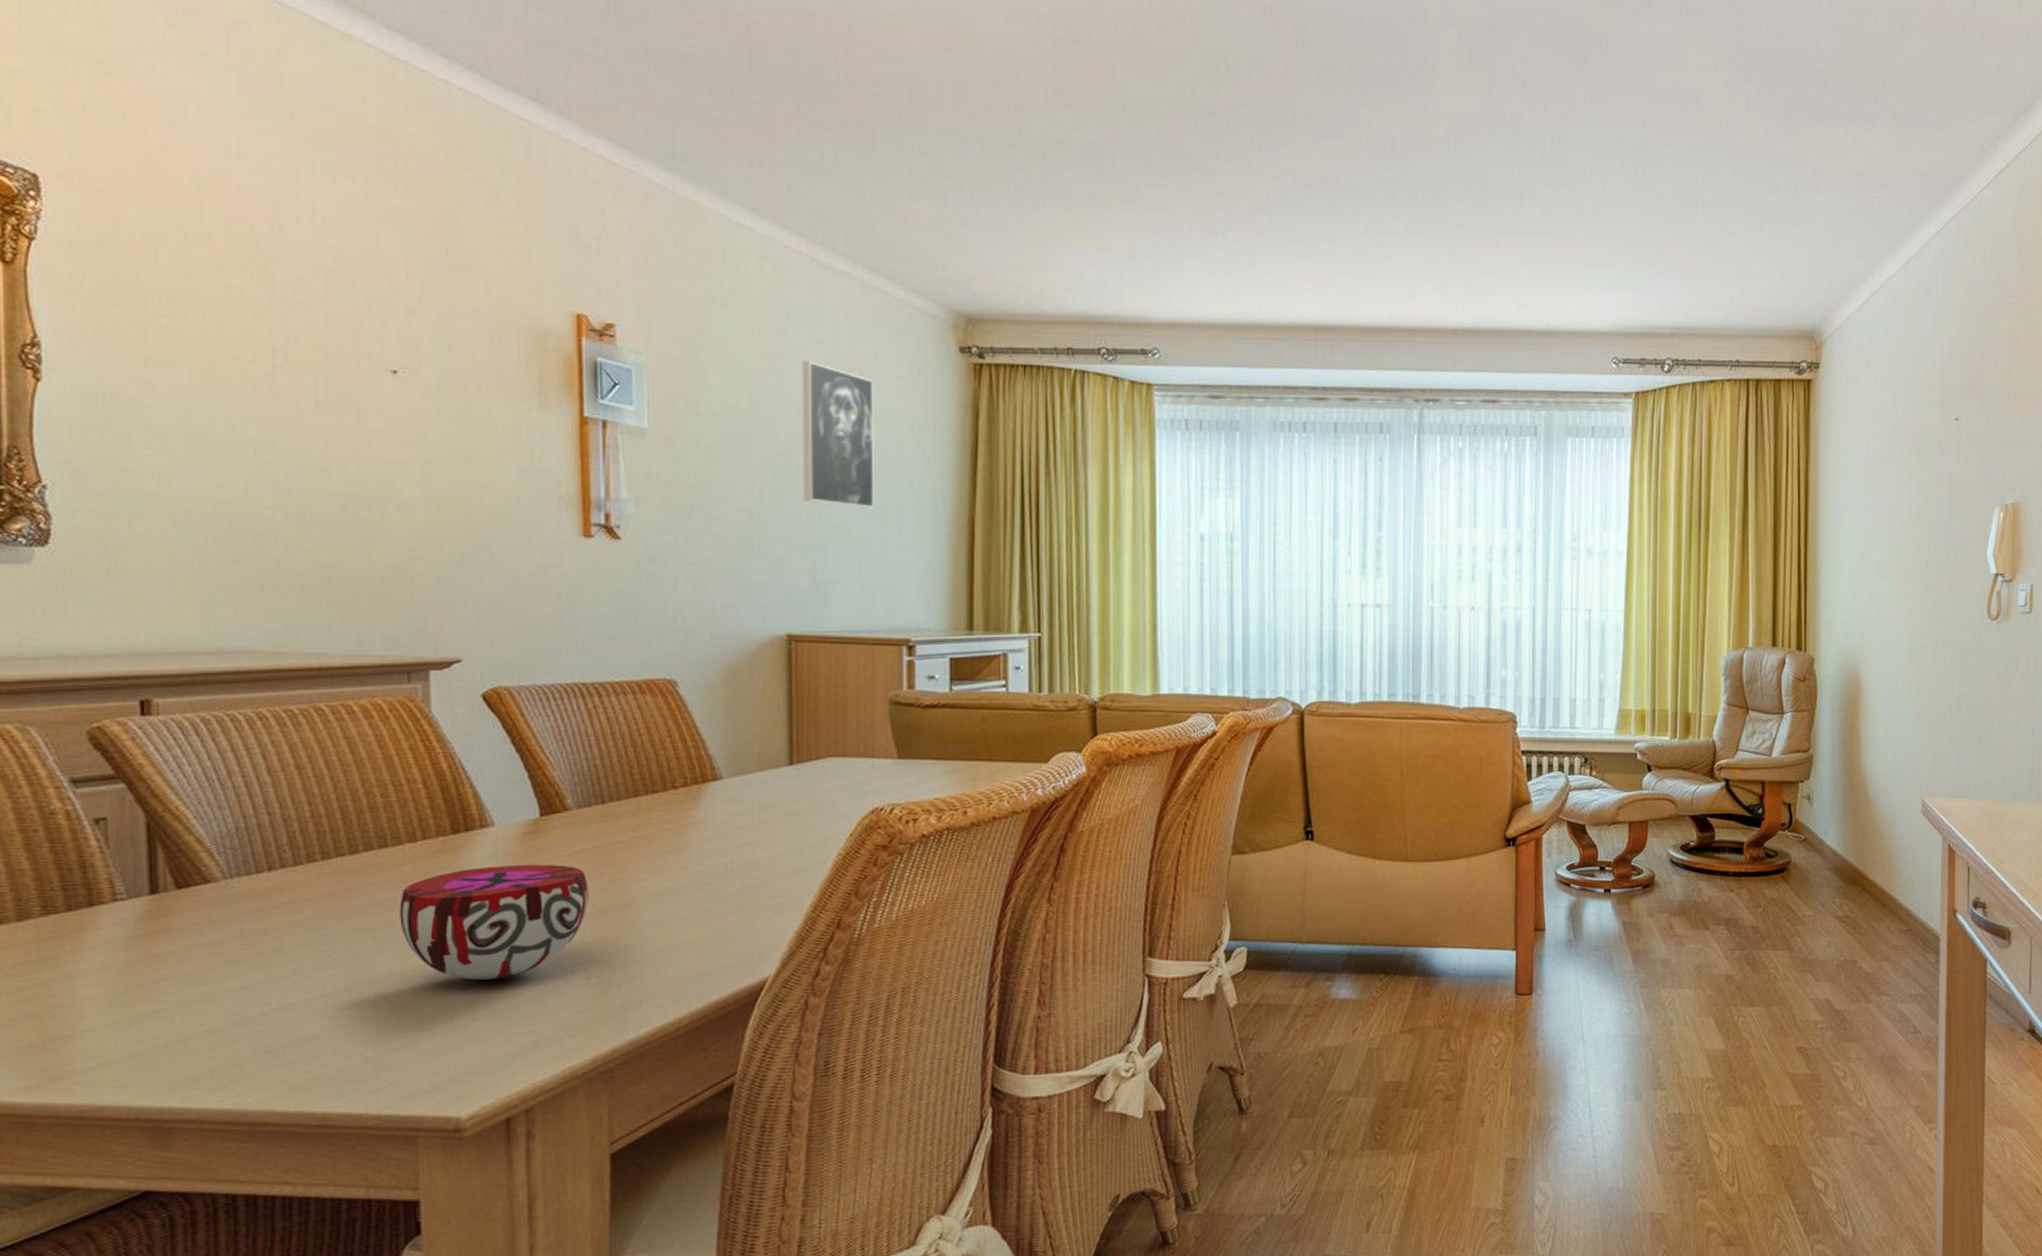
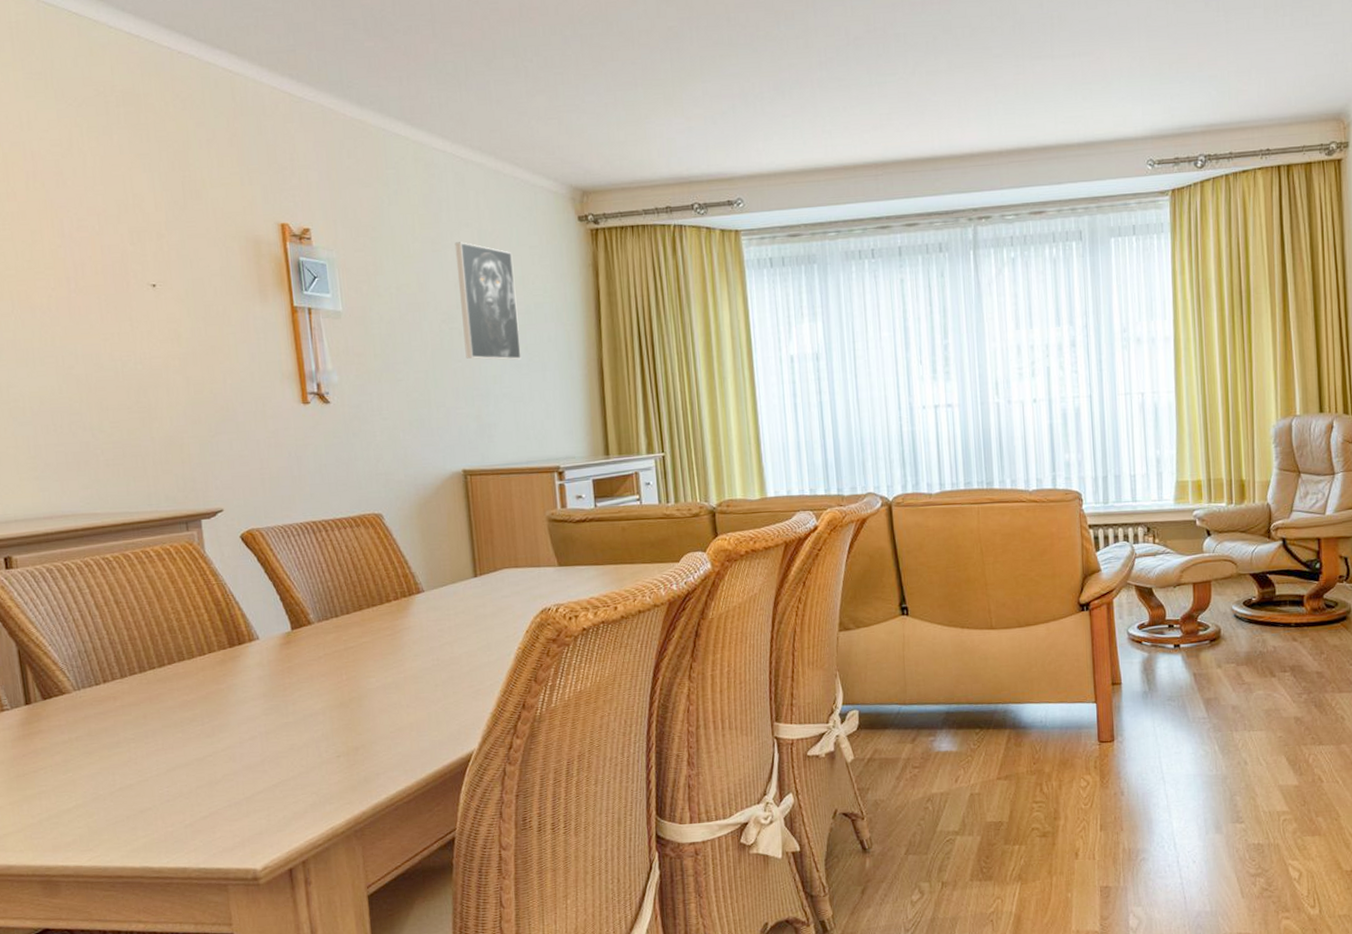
decorative bowl: present [399,864,588,980] -> none [197,667,333,761]

